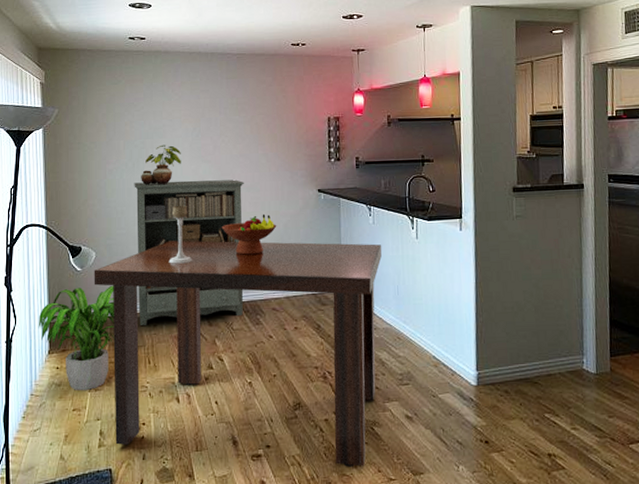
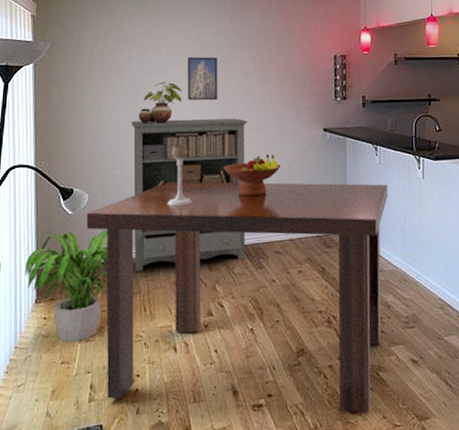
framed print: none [186,120,216,163] -> present [188,56,218,101]

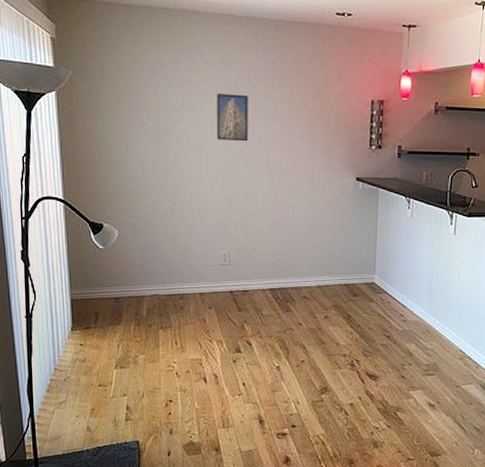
potted plant: present [24,229,108,343] -> none [59,265,140,368]
dining table: present [86,181,389,415] -> none [117,222,419,447]
bookshelf: present [131,118,247,271] -> none [159,158,278,307]
potted plant: present [139,81,182,124] -> none [167,118,211,163]
candle holder: present [167,144,193,206] -> none [196,185,222,247]
fruit bowl: present [223,153,281,196] -> none [252,200,311,242]

